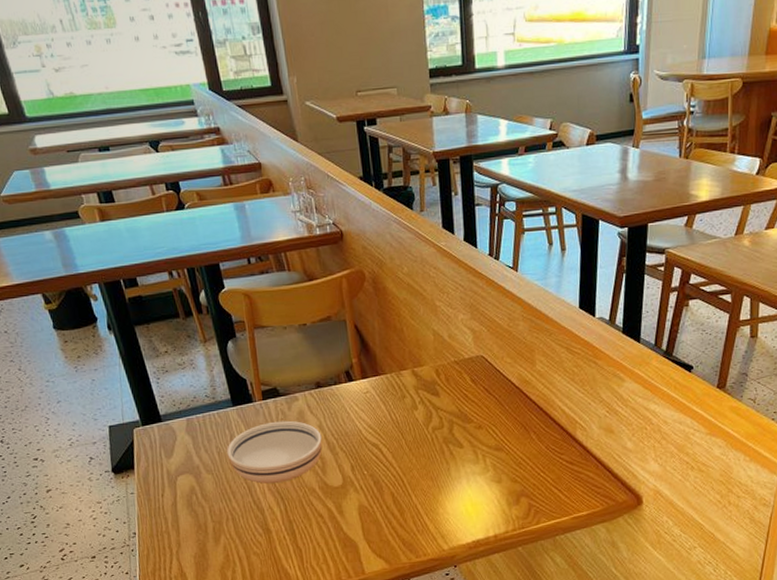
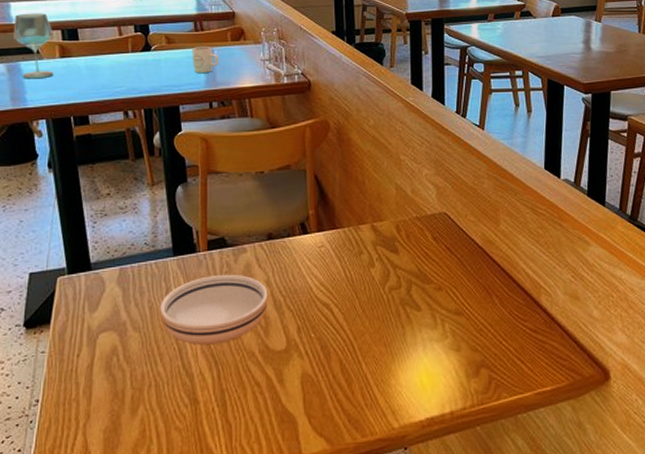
wine glass: none [51,176,98,245] -> present [13,13,54,79]
mug: none [224,201,252,230] -> present [192,46,219,74]

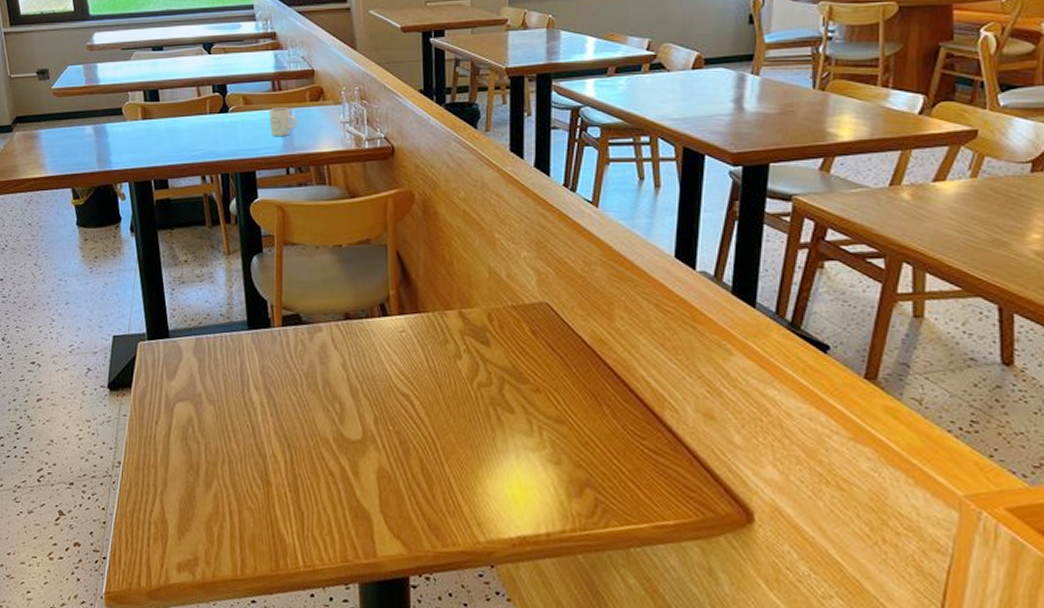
wine glass: present [13,13,54,79] -> none [99,74,136,141]
bowl: present [160,274,268,345] -> none [234,352,344,426]

